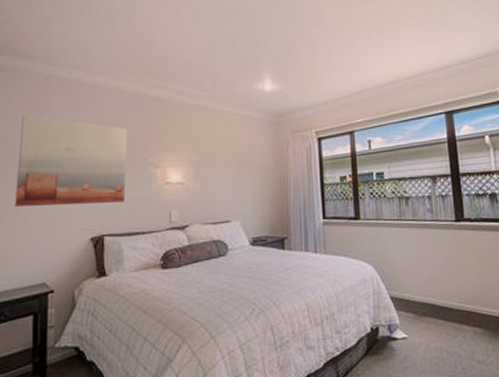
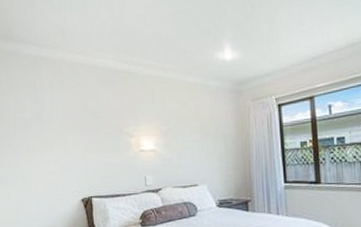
wall art: present [15,115,128,207] -> none [19,93,106,172]

